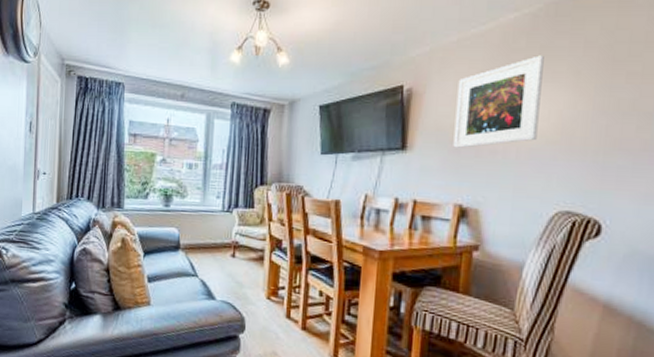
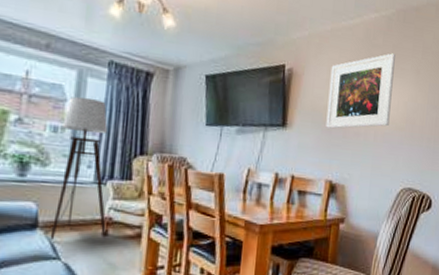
floor lamp: none [184,136,234,260] -> present [43,96,108,240]

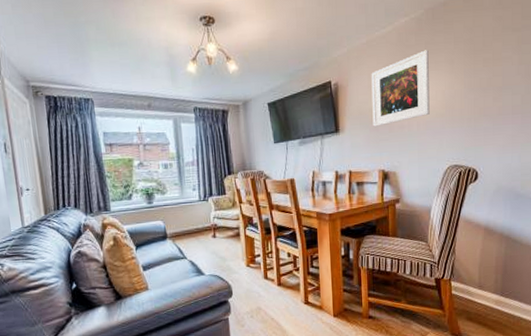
floor lamp: present [43,96,108,240] -> none [170,138,215,245]

